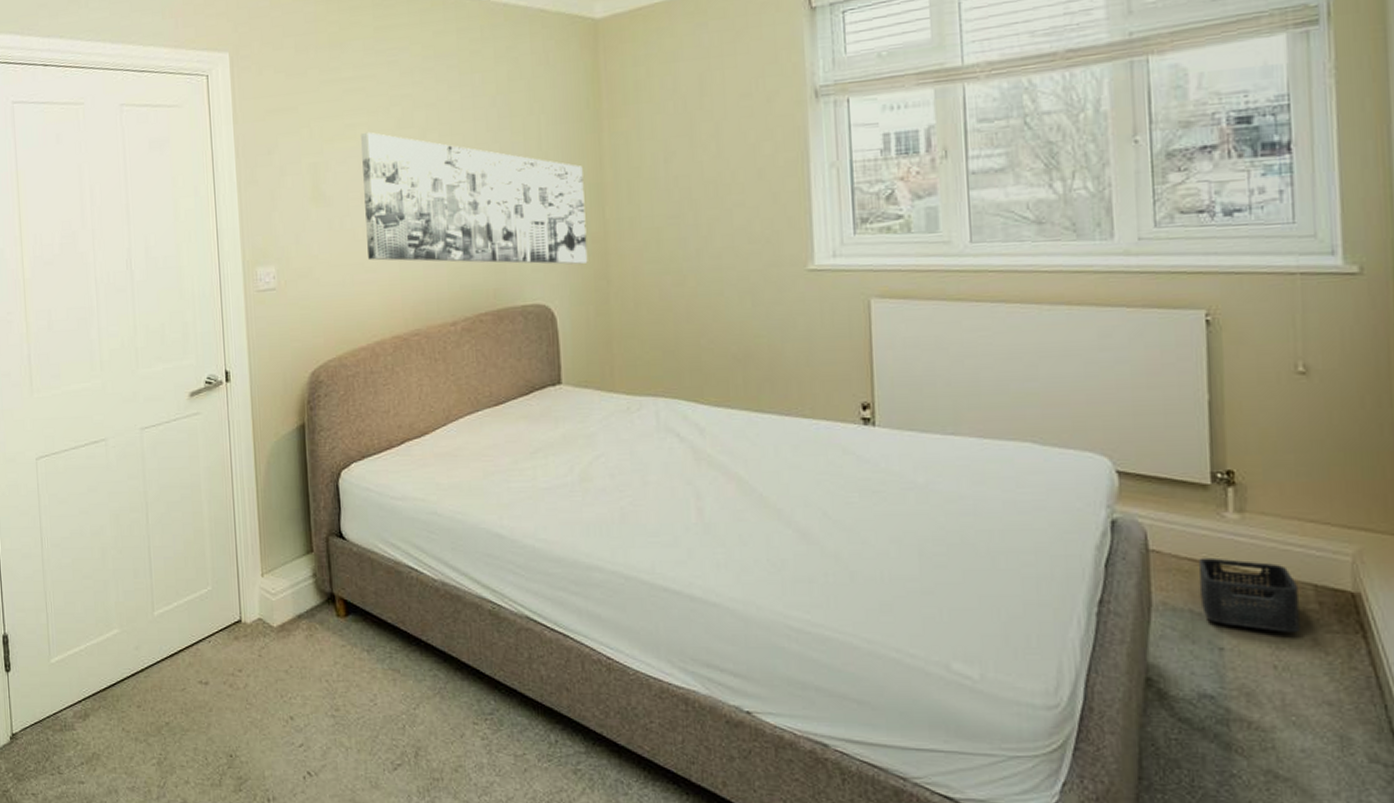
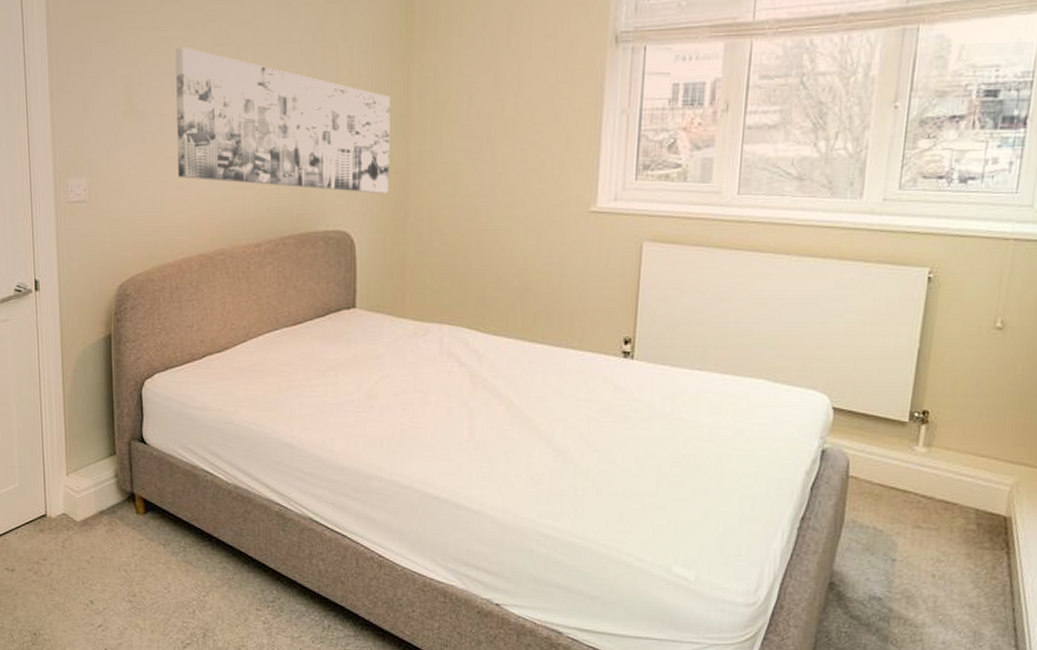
storage bin: present [1199,557,1300,632] -> none [883,484,964,548]

